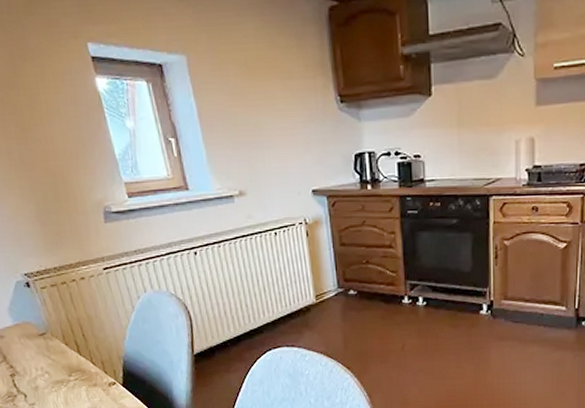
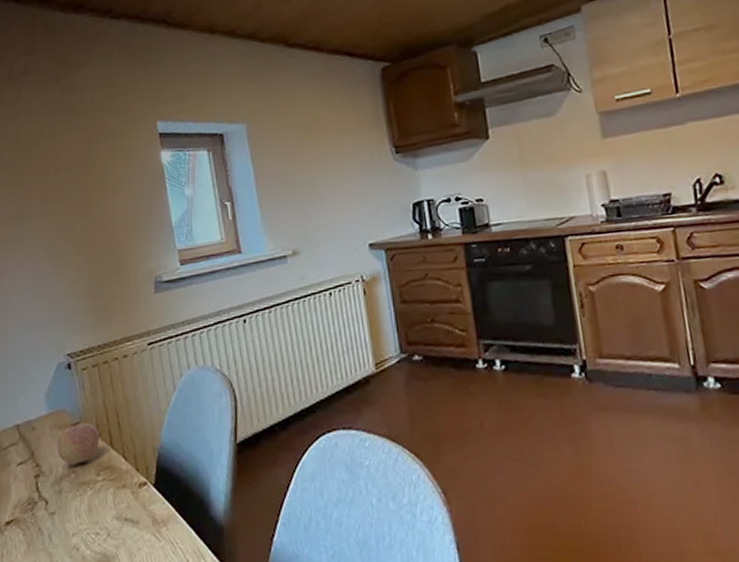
fruit: none [26,334,68,367] -> present [57,423,100,465]

